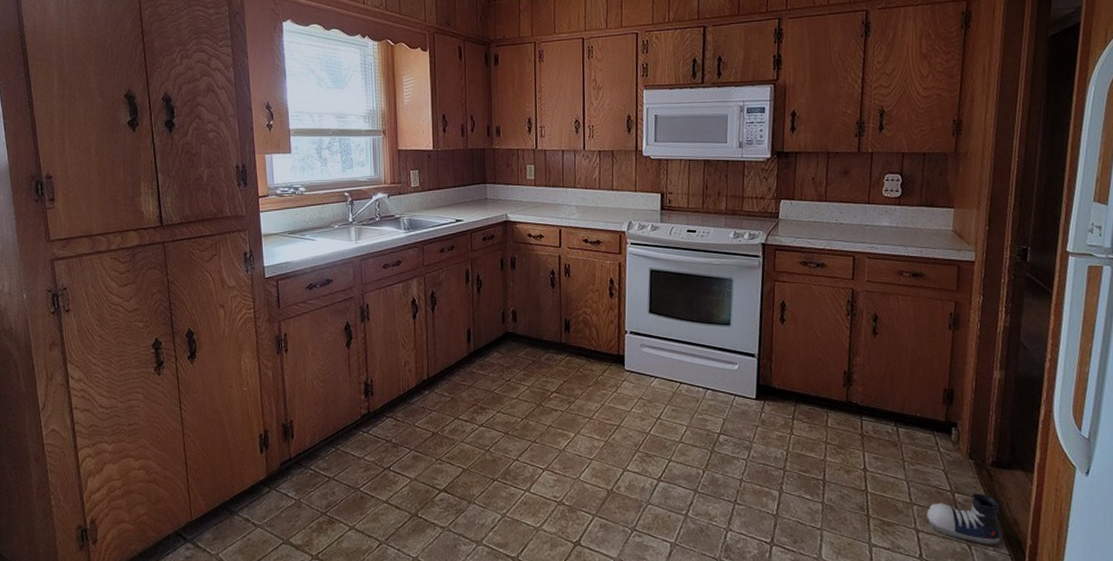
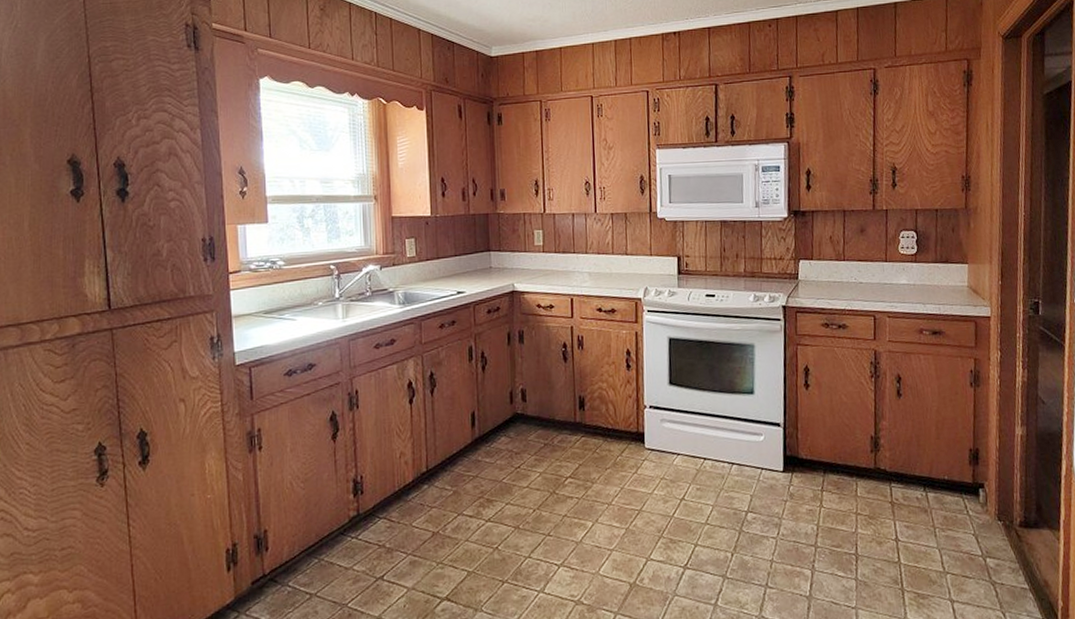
shoe: present [927,493,1002,545] -> none [960,556,1035,611]

